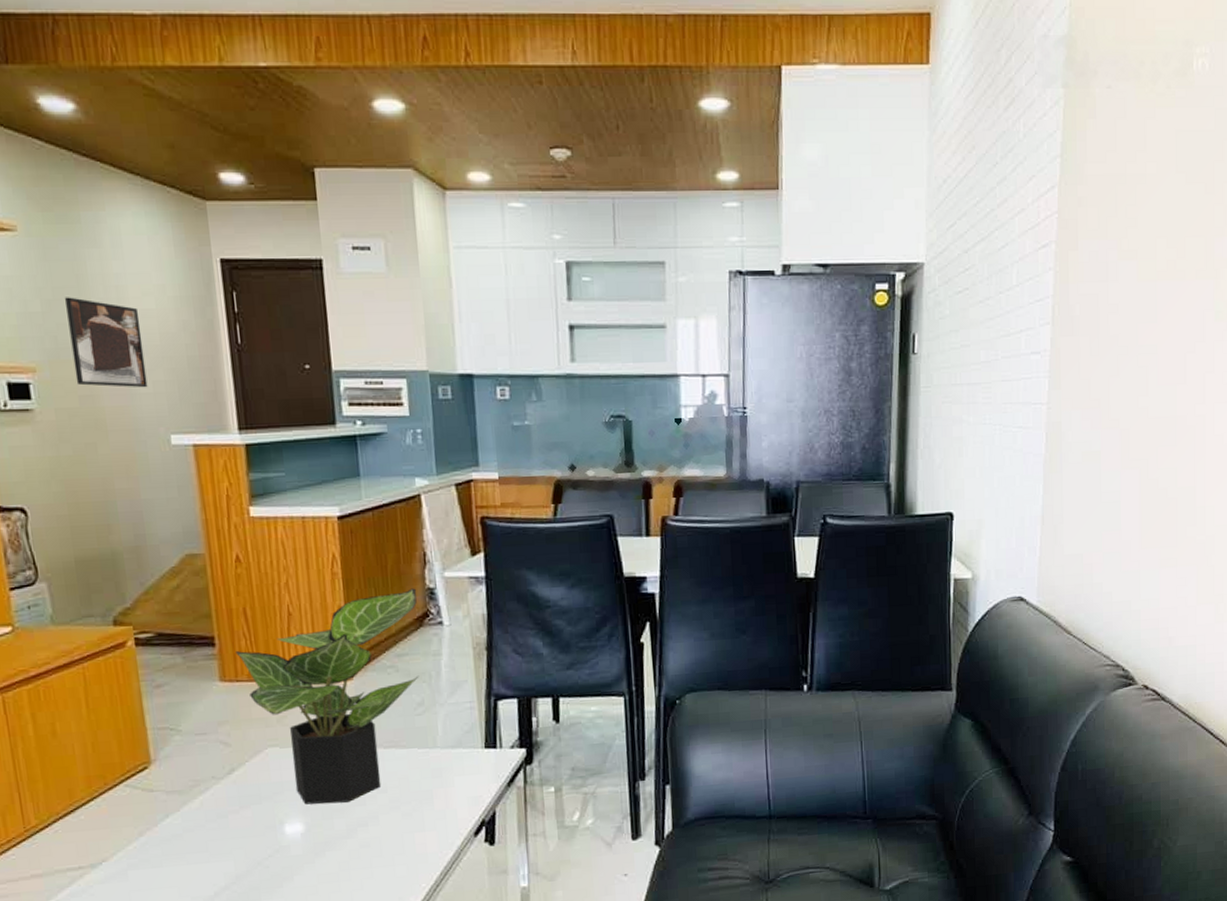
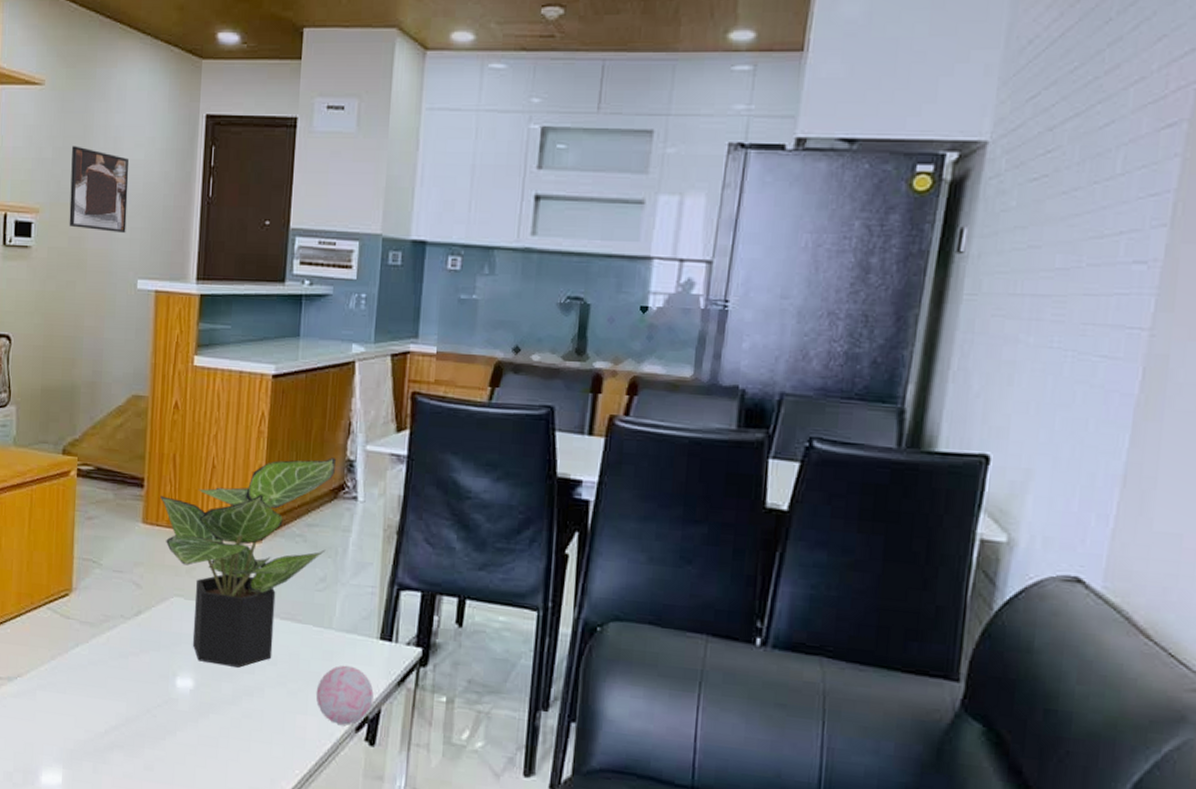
decorative ball: none [430,777,487,833] -> present [315,665,374,725]

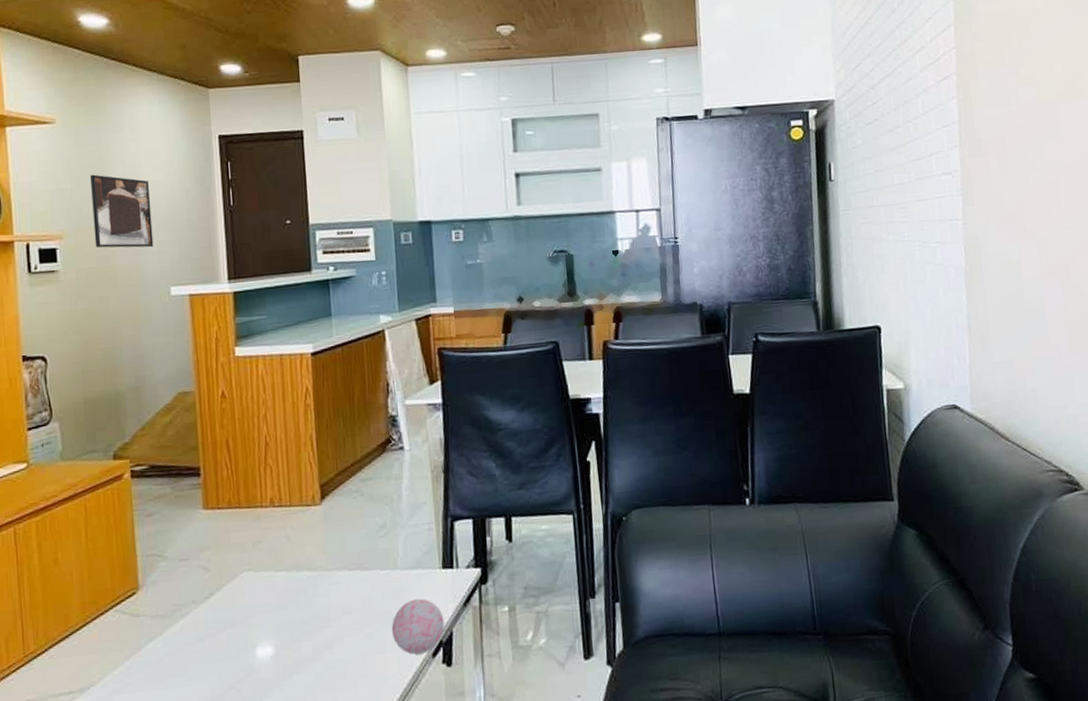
potted plant: present [160,457,337,668] -> none [218,416,382,627]

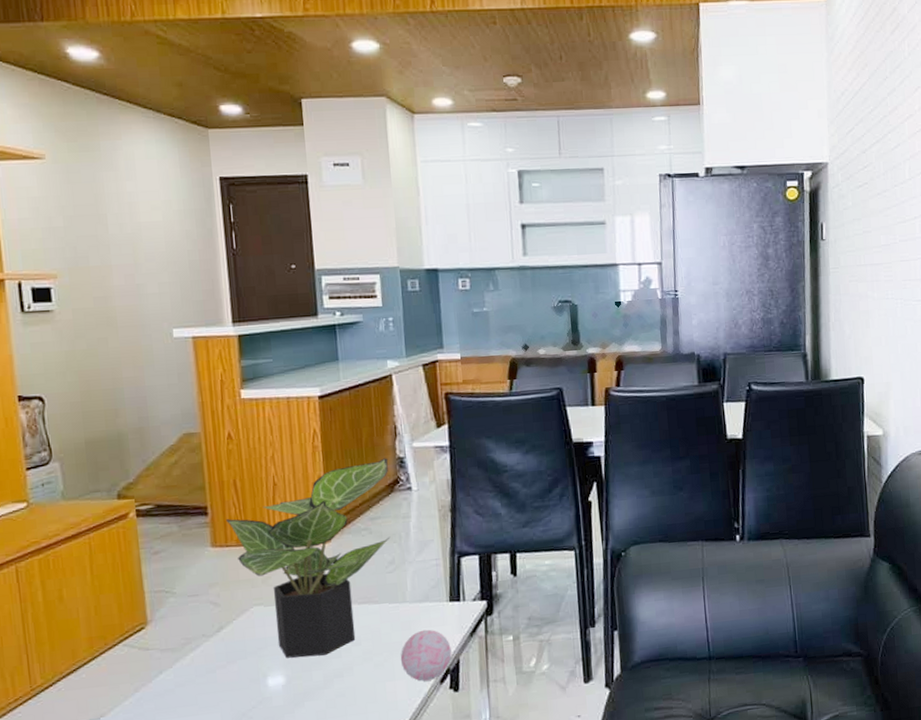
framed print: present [89,174,154,248] -> none [83,213,154,289]
potted plant: none [218,416,382,627] -> present [226,458,391,658]

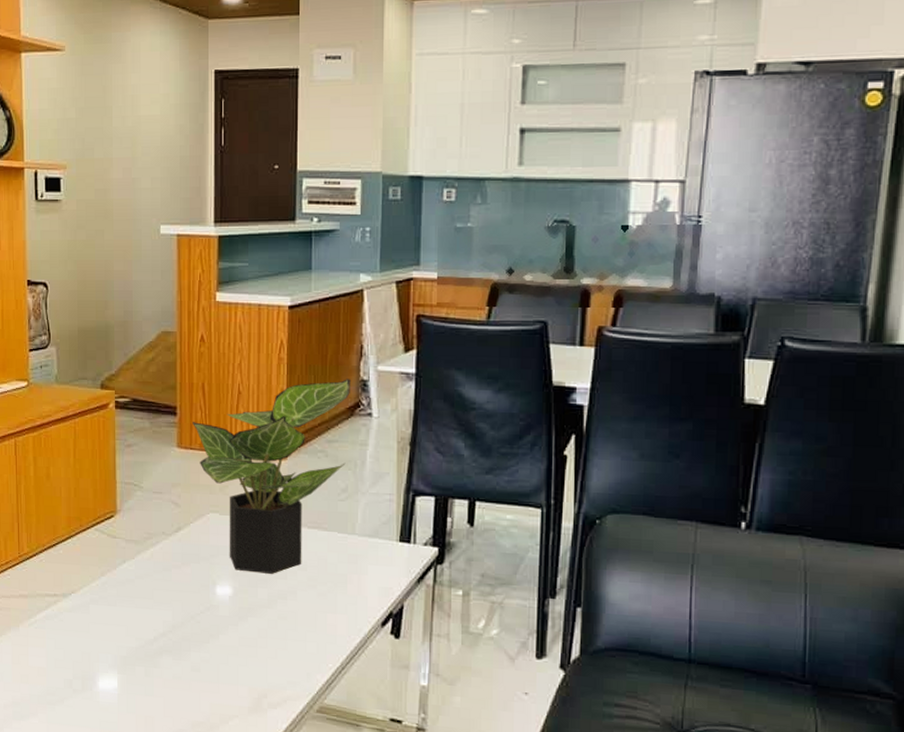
decorative ball: present [400,629,452,681] -> none [343,566,396,621]

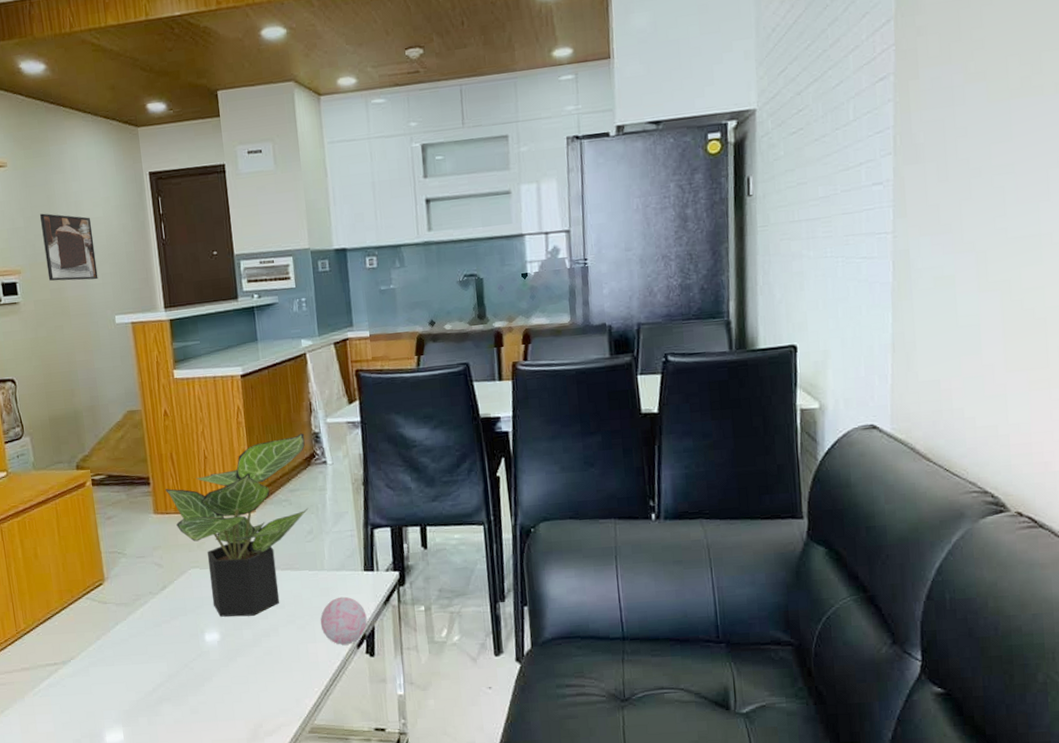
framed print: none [93,105,147,184] -> present [39,213,98,281]
decorative ball: none [343,566,396,621] -> present [320,596,367,645]

